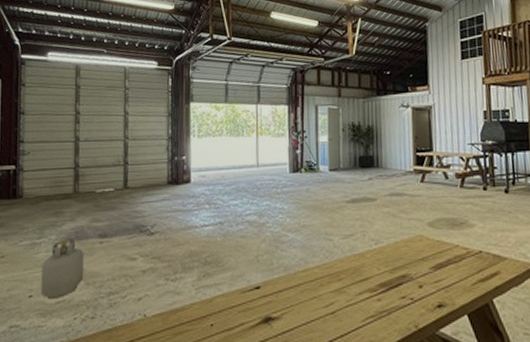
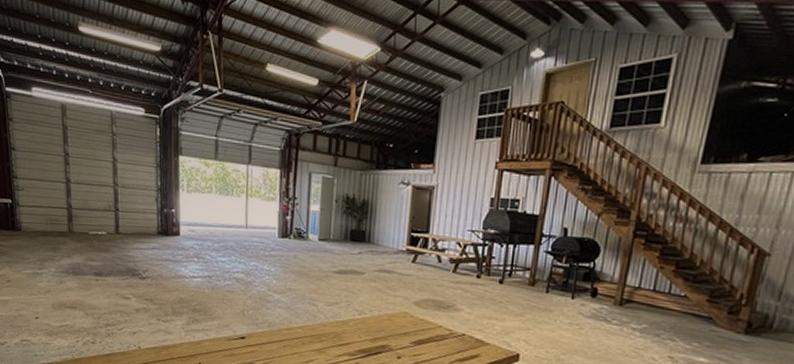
gas cylinder: present [40,238,84,300] -> none [44,272,83,324]

